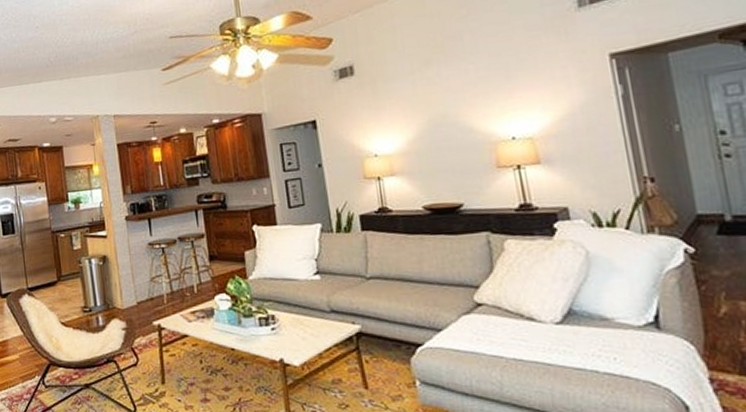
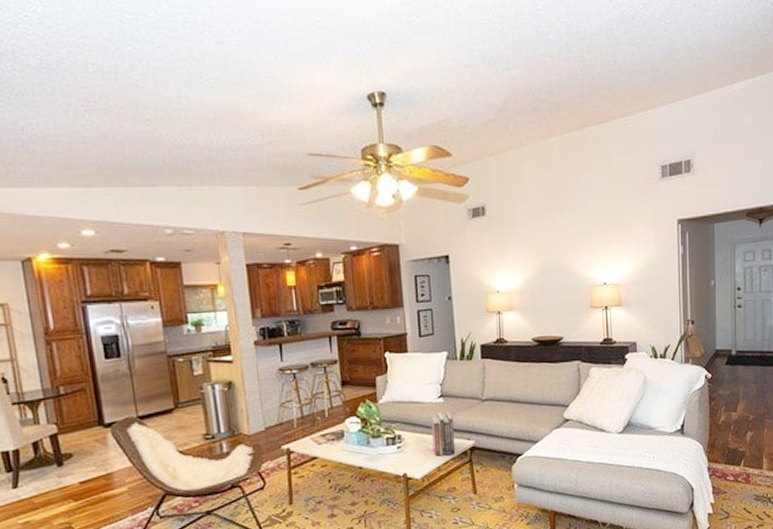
books: none [308,291,339,341] -> present [431,412,456,457]

